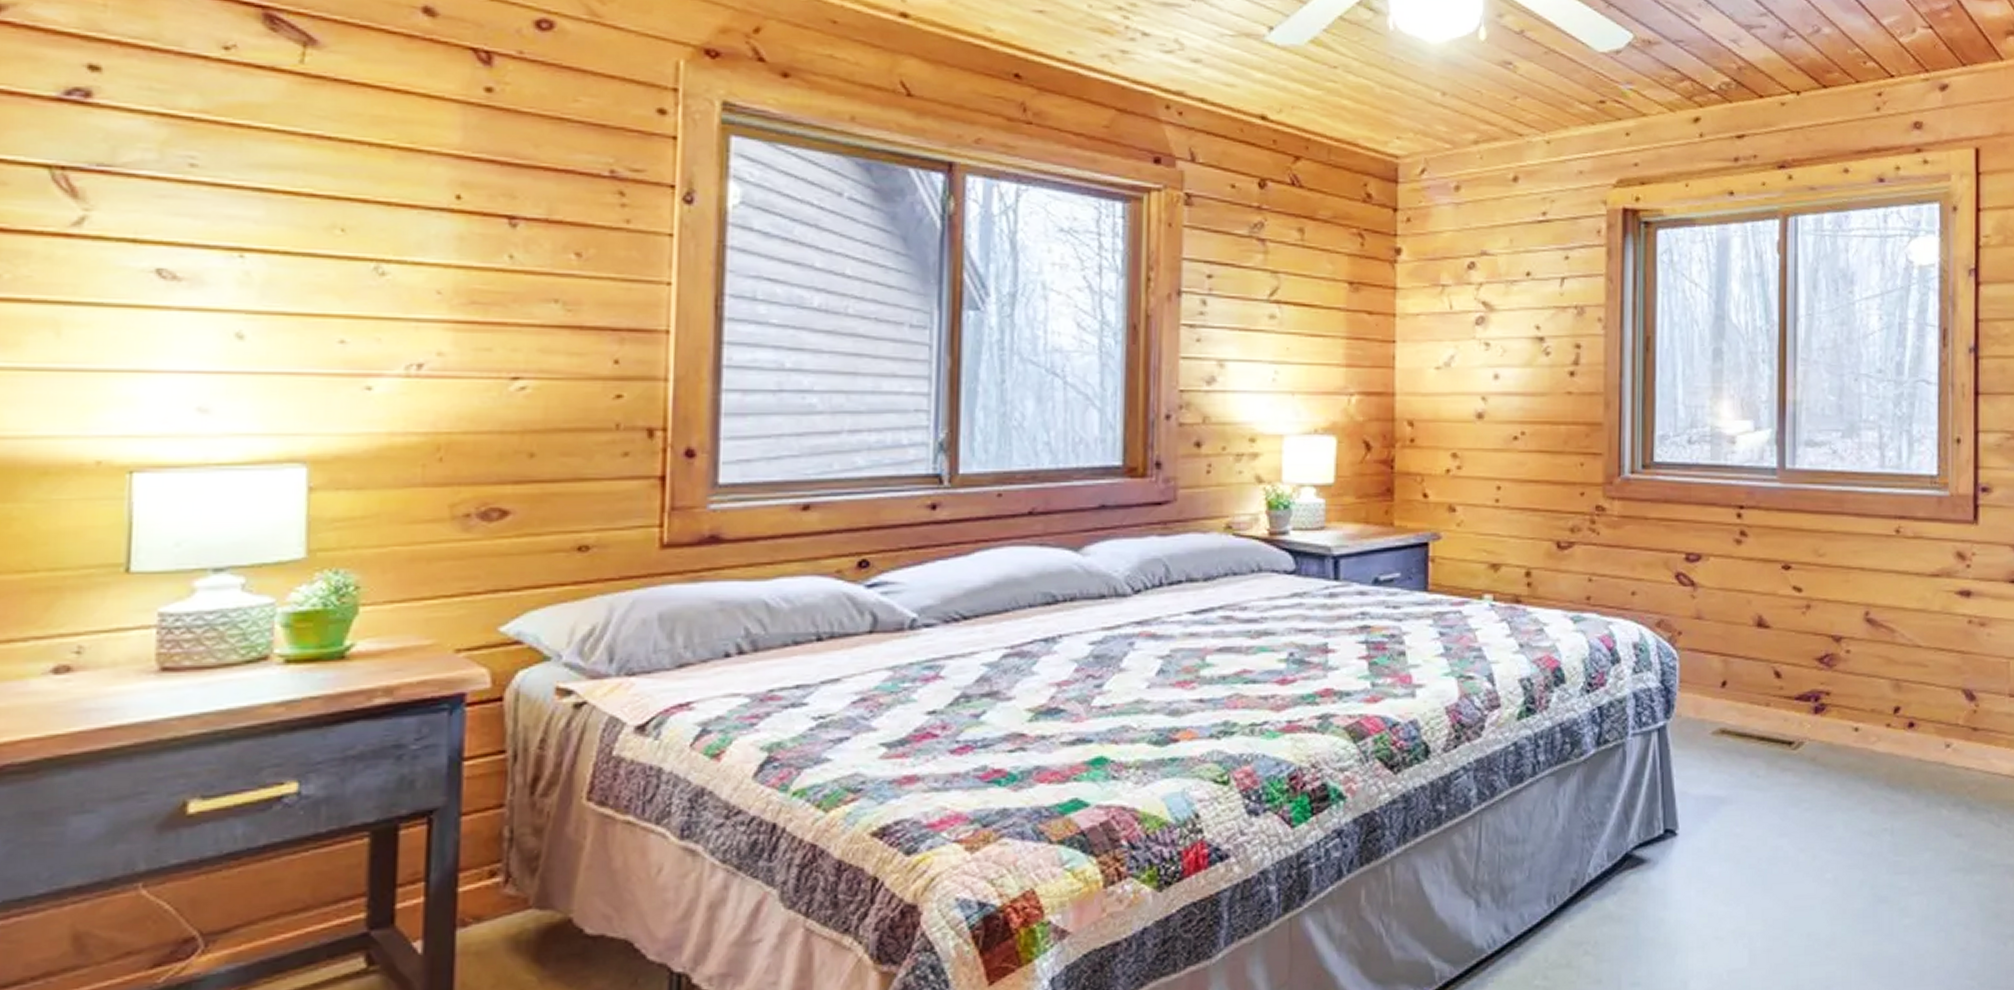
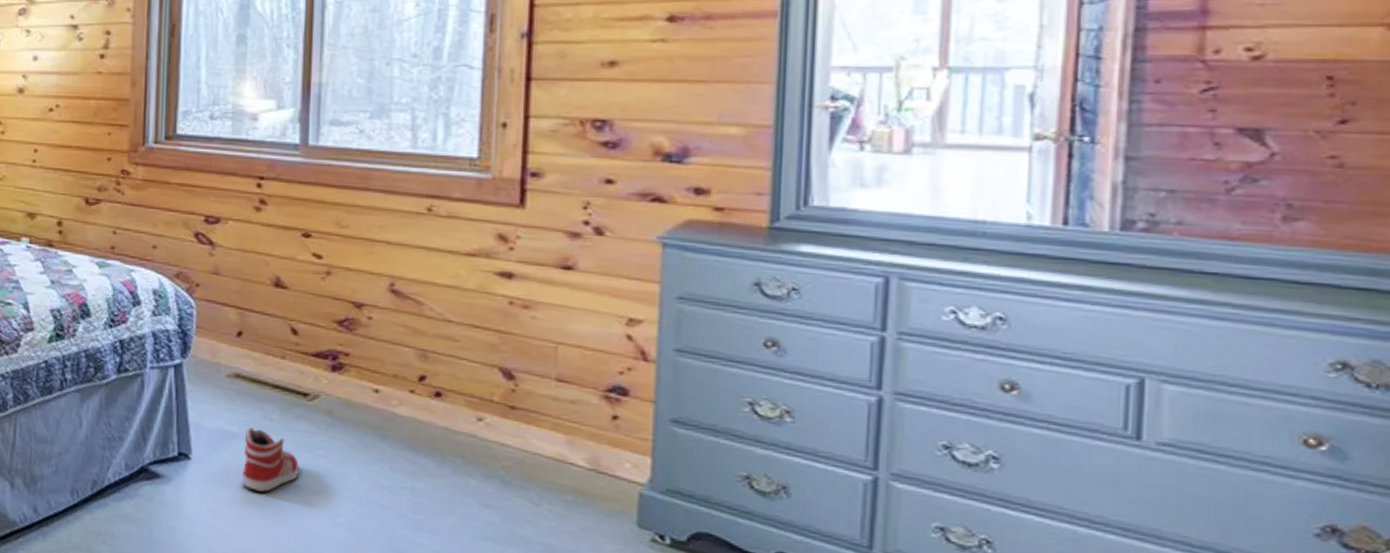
sneaker: none [1730,787,1786,861] -> present [241,427,299,493]

